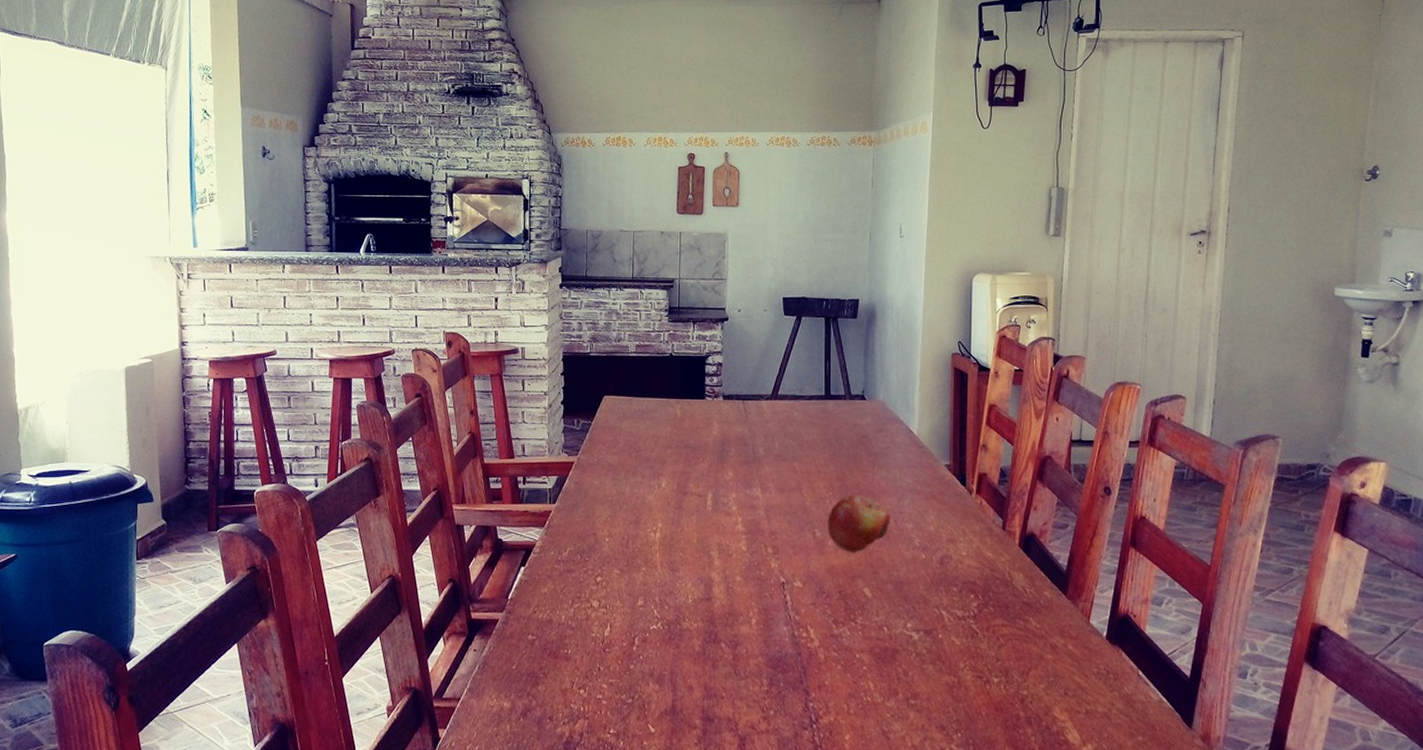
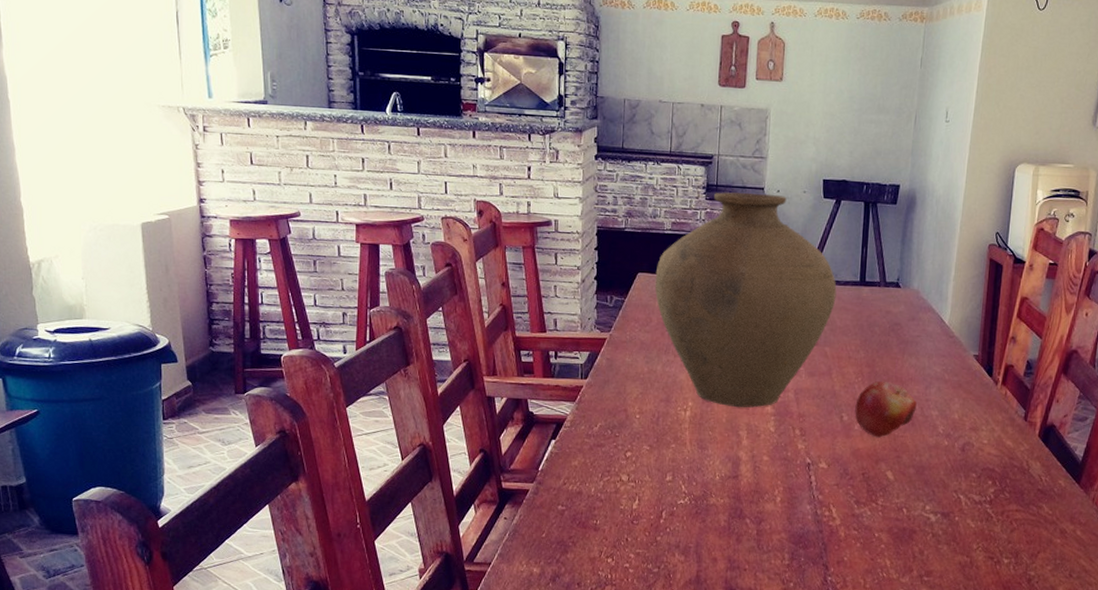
vase: none [621,314,802,528] -> present [654,192,837,408]

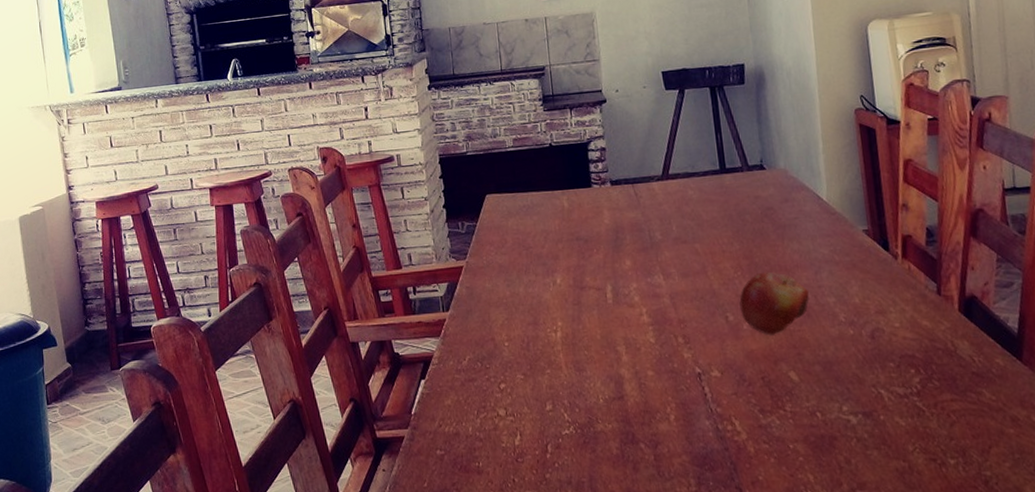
vase: present [654,192,837,408] -> none [503,94,698,322]

